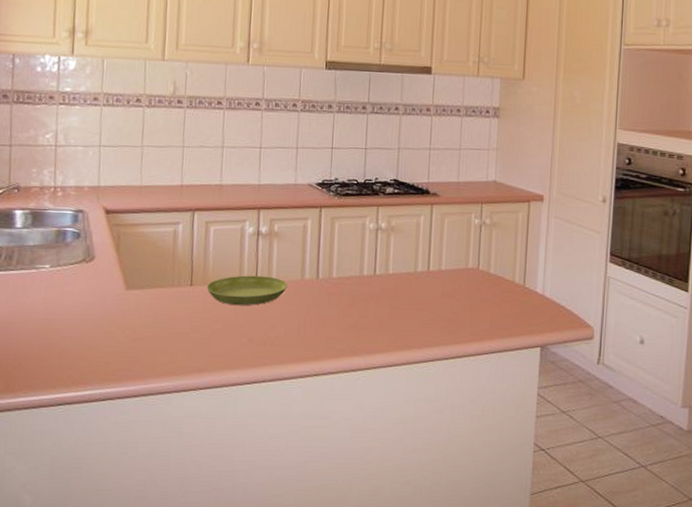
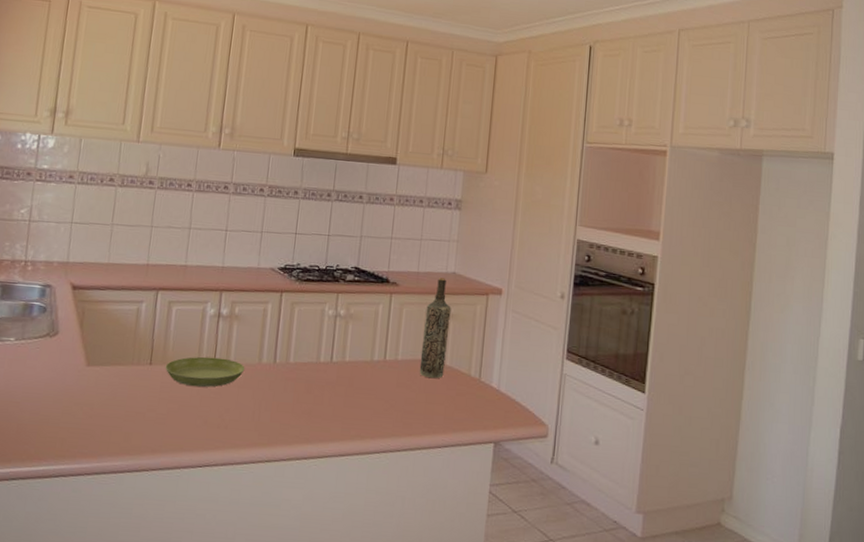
bottle: none [463,187,493,287] -> present [419,278,451,379]

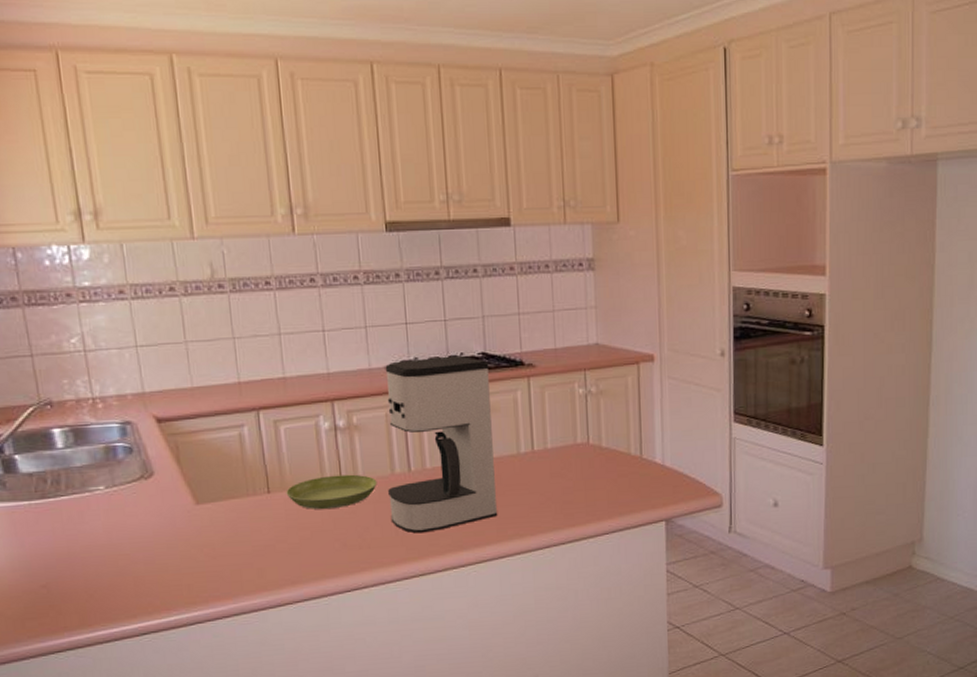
coffee maker: none [250,264,360,422] -> present [385,355,498,534]
bottle: present [419,278,451,379] -> none [571,351,601,464]

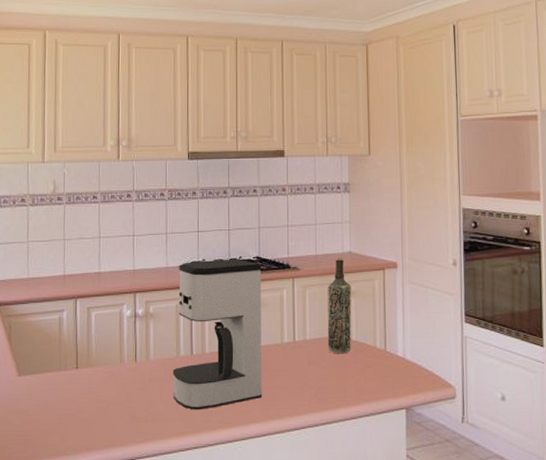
saucer: present [286,474,378,510] -> none [90,355,165,385]
bottle: none [571,351,601,464] -> present [327,258,352,354]

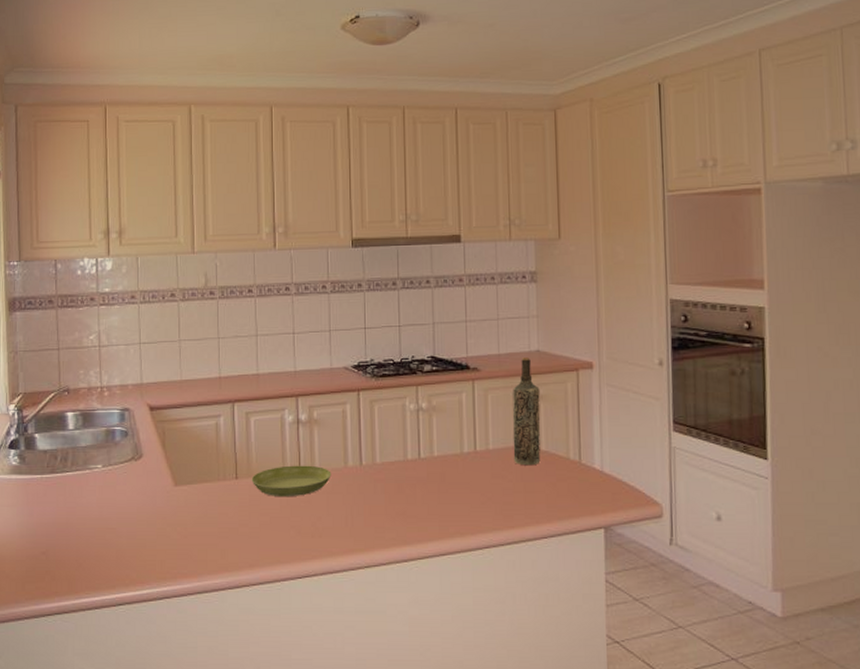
saucer: none [90,355,165,385] -> present [251,465,332,498]
coffee maker: present [173,258,263,410] -> none [341,358,441,526]

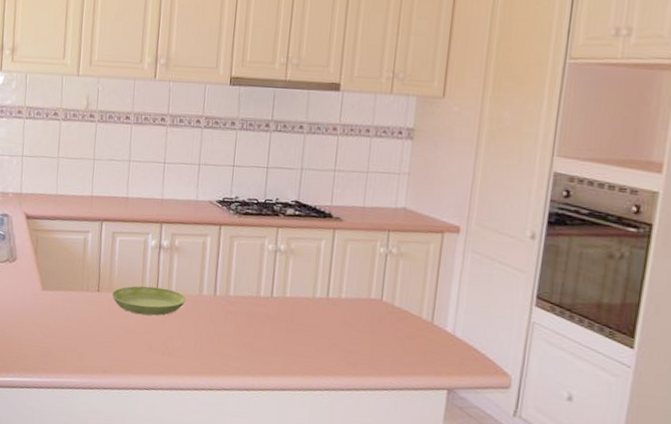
bottle: present [513,357,541,466] -> none [364,213,401,320]

